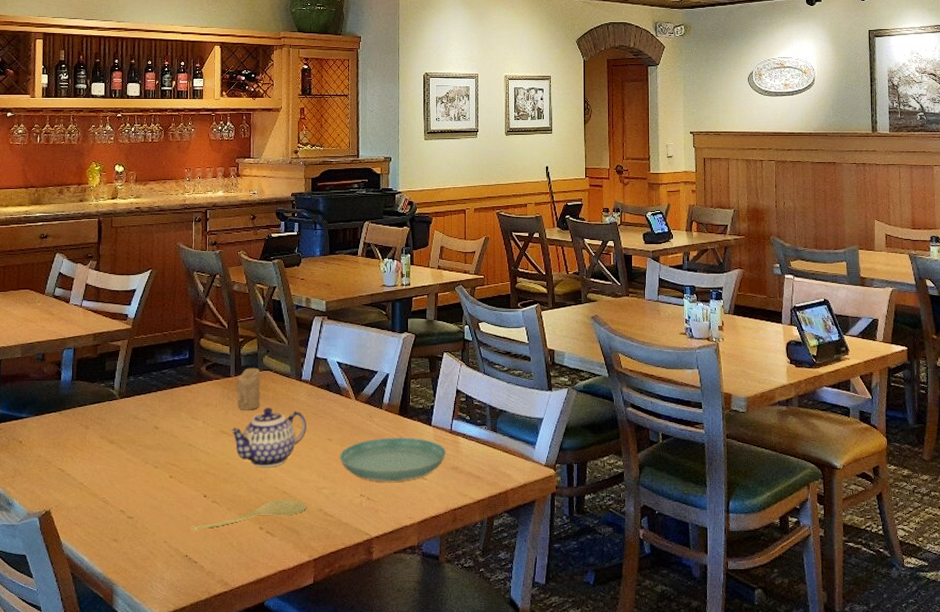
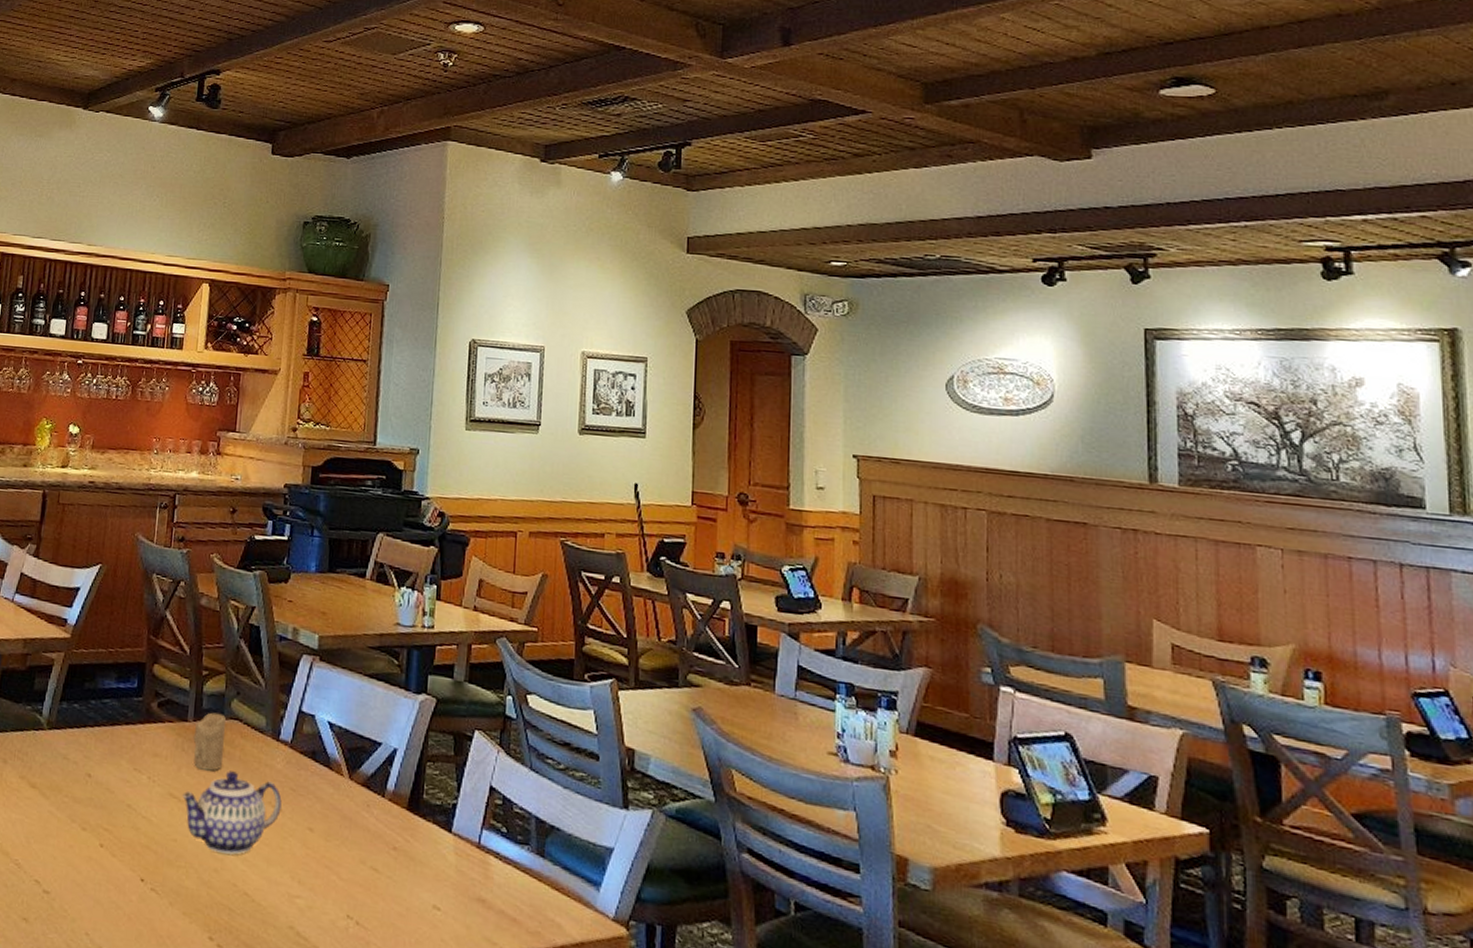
spoon: present [189,499,307,531] -> none [118,902,274,928]
saucer: present [340,437,446,482] -> none [322,838,471,907]

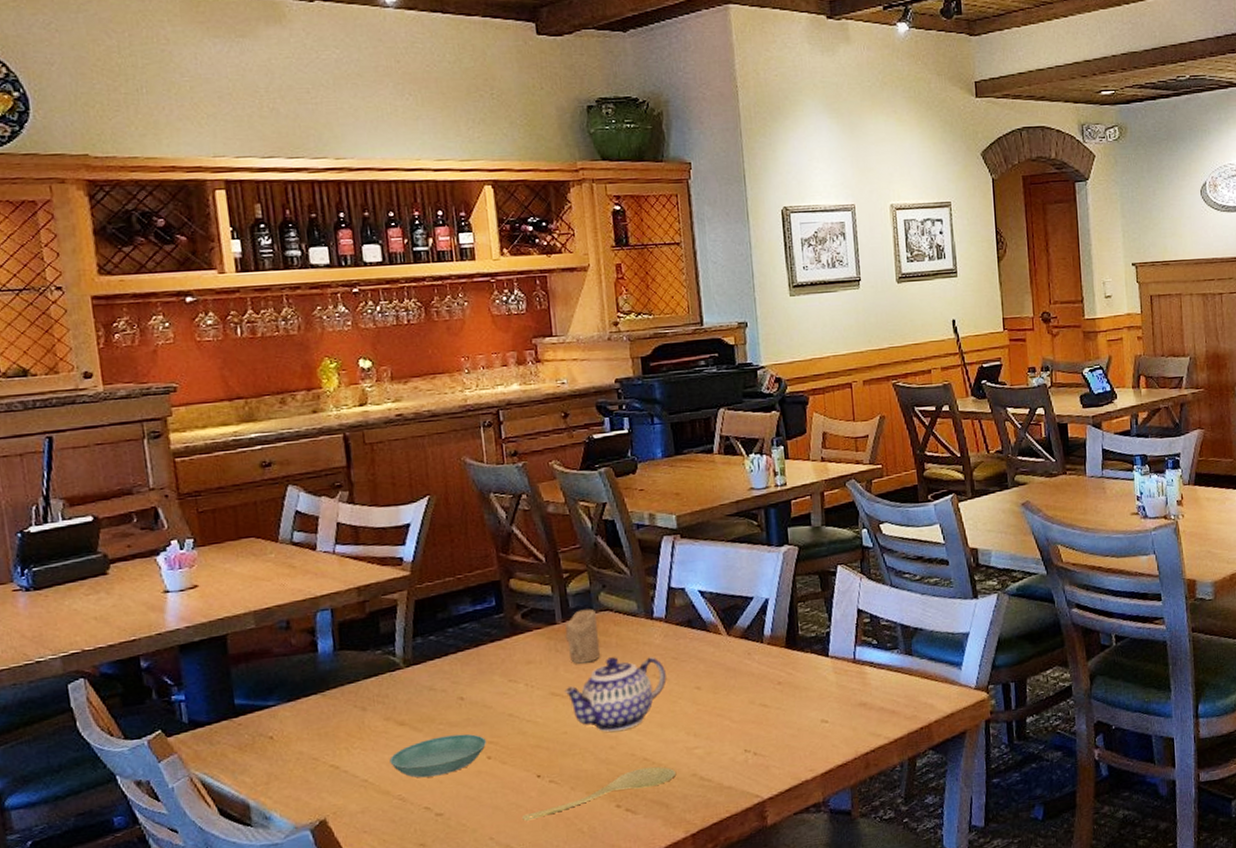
saucer: none [15,808,102,851] -> present [389,733,486,778]
spoon: none [118,902,274,928] -> present [521,766,677,821]

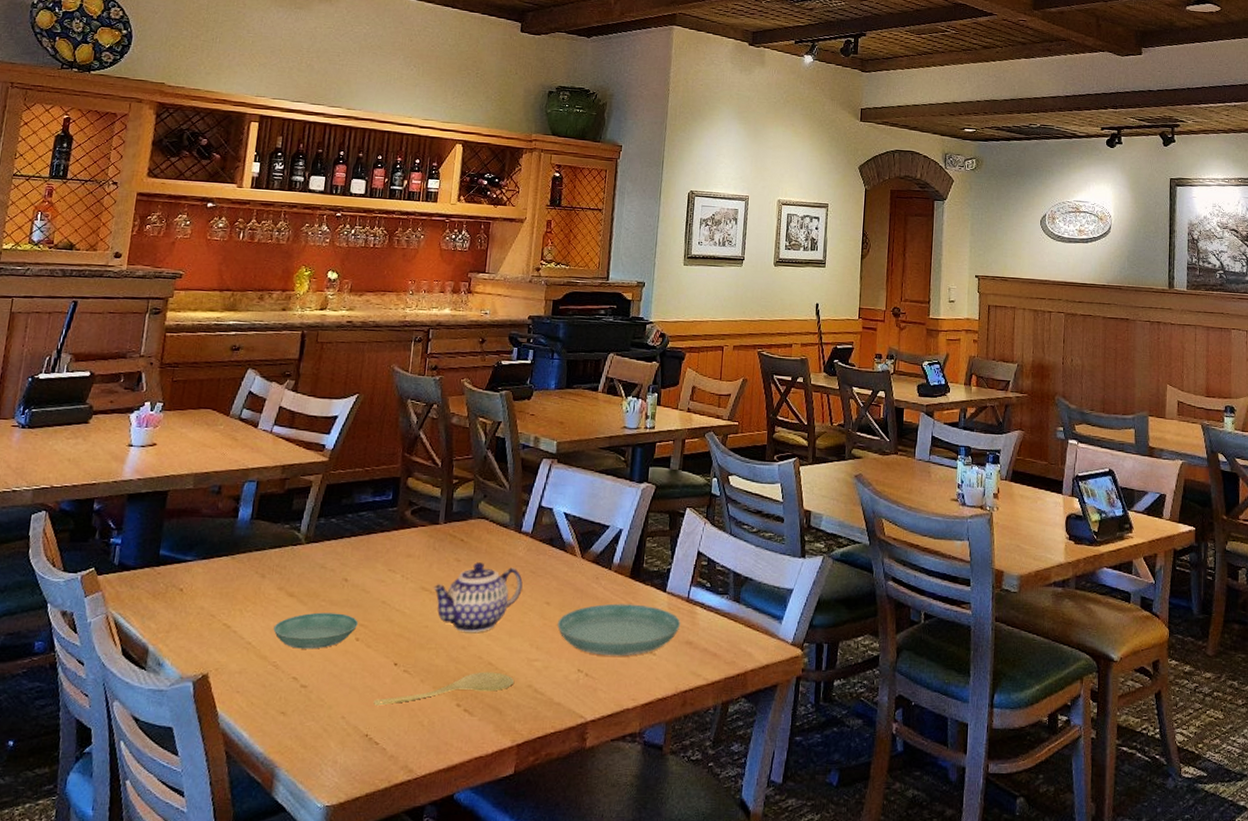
candle: present [565,609,601,664] -> none [443,514,474,564]
saucer: none [713,673,851,732] -> present [558,603,681,656]

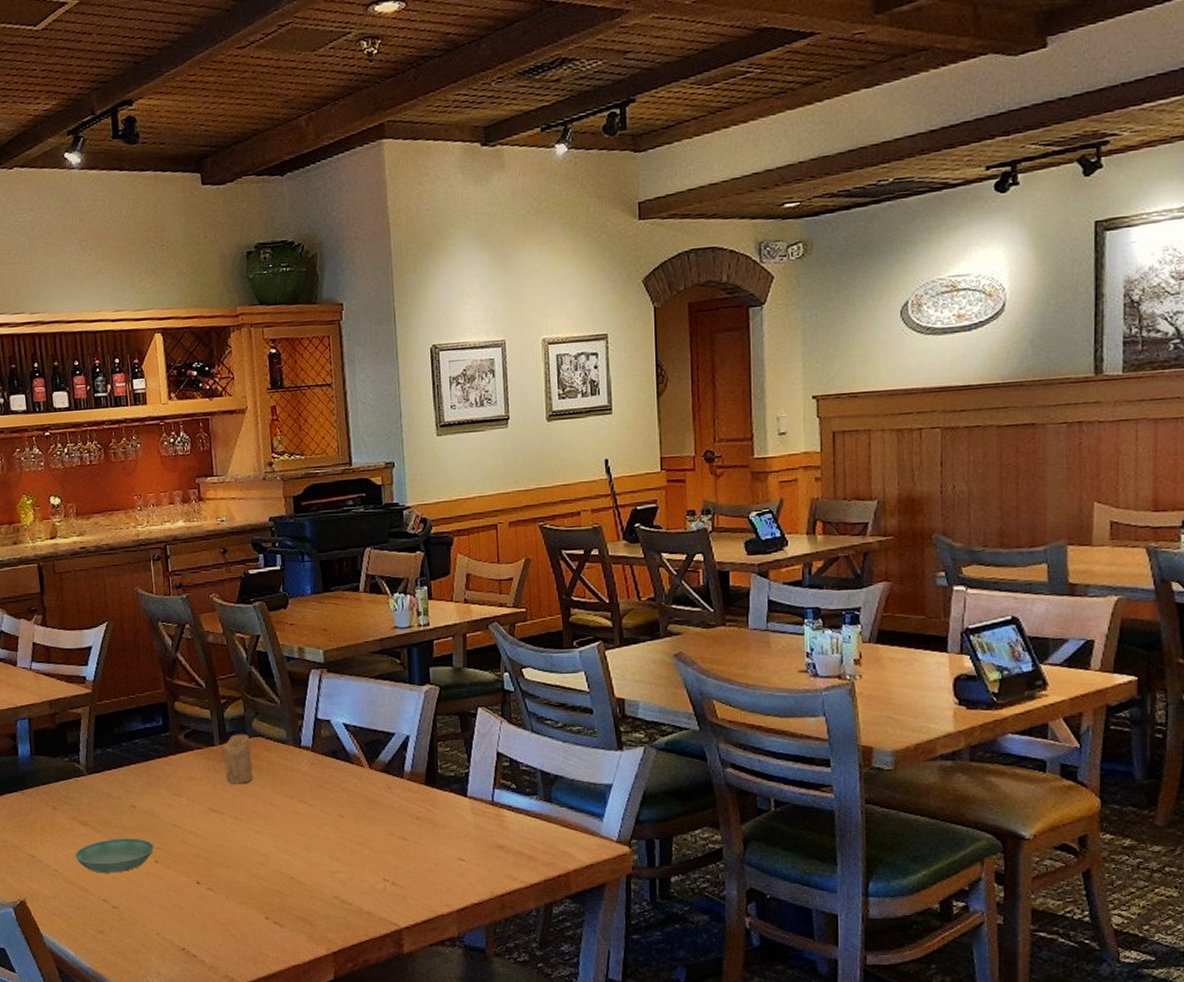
spoon: present [372,672,515,706] -> none [183,885,320,922]
teapot: present [433,562,523,632] -> none [221,780,312,849]
candle: none [443,514,474,564] -> present [222,734,253,784]
saucer: present [558,603,681,656] -> none [355,811,488,864]

